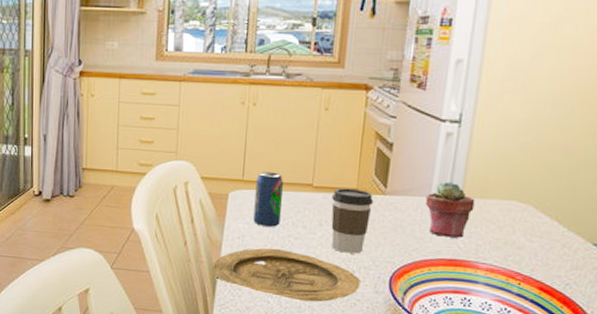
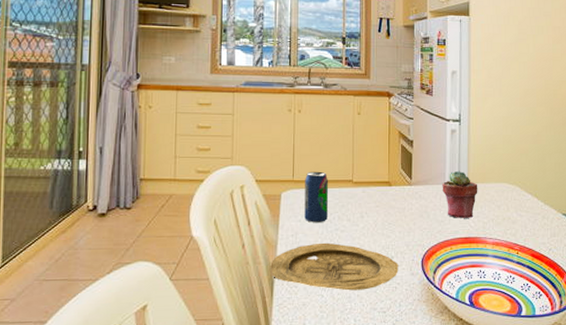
coffee cup: present [331,188,373,254] -> none [369,182,402,241]

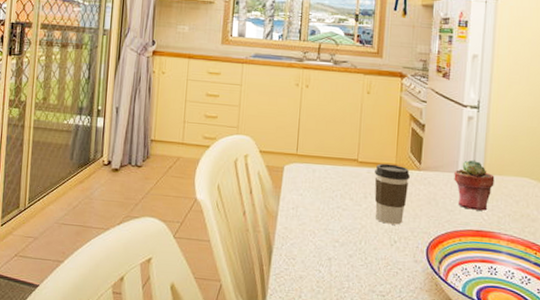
plate: present [270,242,399,291] -> none [269,218,402,271]
beverage can: present [304,171,328,223] -> none [306,147,332,199]
coffee cup: none [369,182,402,241] -> present [374,163,410,225]

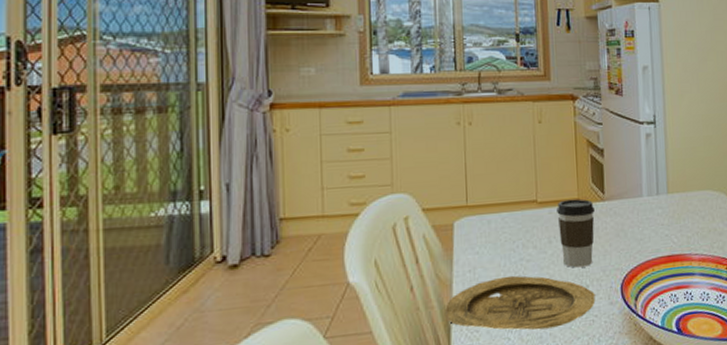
plate: none [269,218,402,271] -> present [445,275,596,330]
potted succulent: present [454,159,495,211] -> none [639,179,680,235]

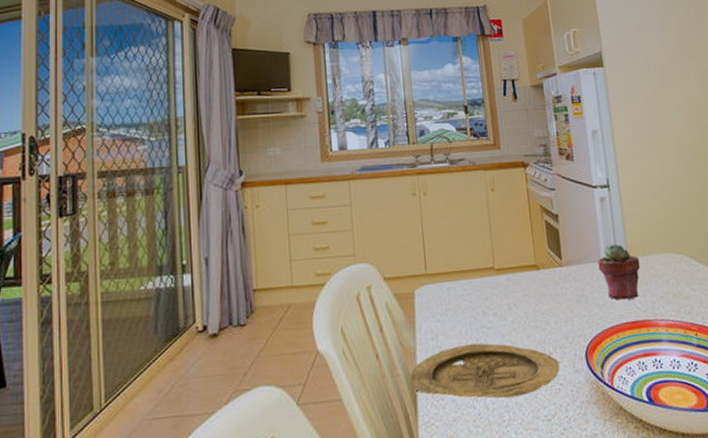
coffee cup: present [557,199,595,268] -> none [515,265,555,335]
potted succulent: none [639,179,680,235] -> present [597,243,641,300]

